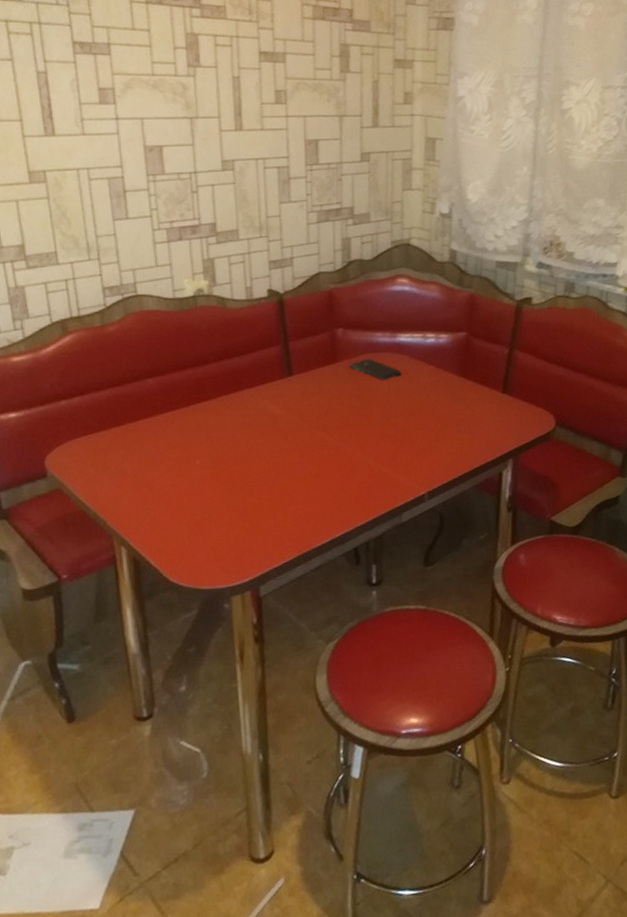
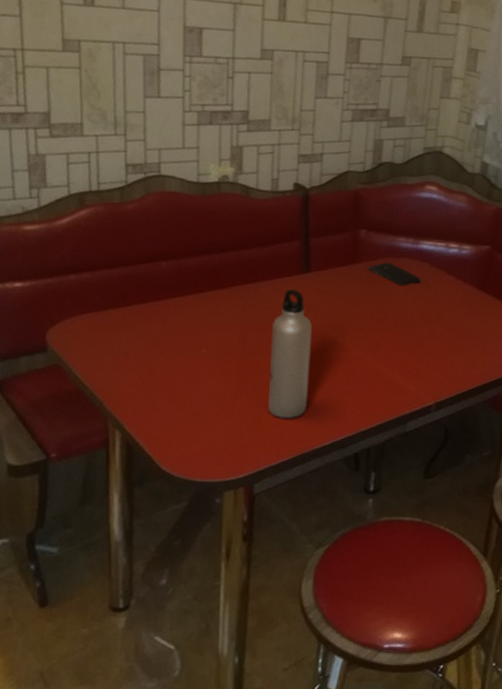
water bottle: none [261,393,303,521] -> present [268,288,312,418]

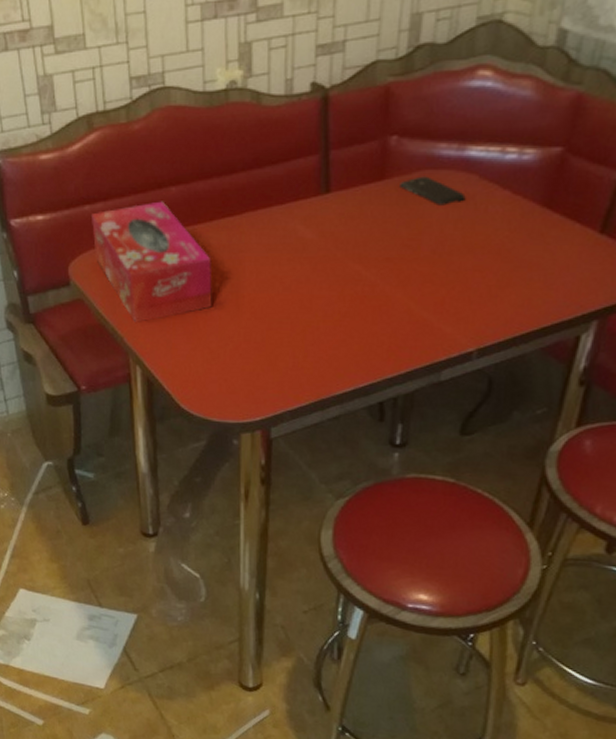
tissue box: none [76,273,199,387] -> present [92,201,212,322]
water bottle: present [268,288,312,418] -> none [285,213,332,360]

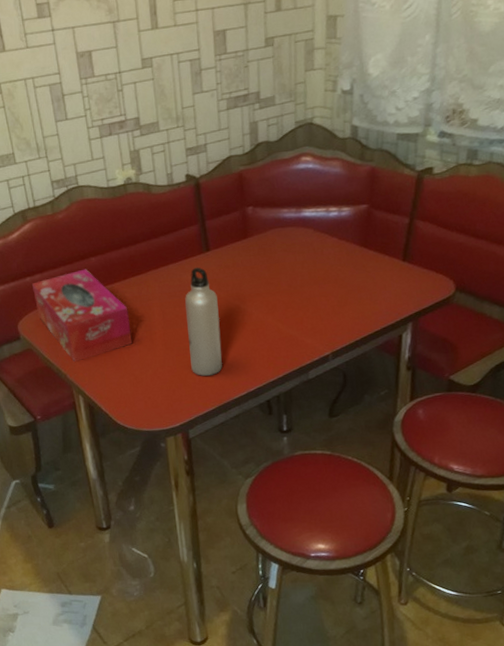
water bottle: none [285,213,332,360] -> present [185,267,222,376]
smartphone: present [400,176,466,206] -> none [259,233,307,253]

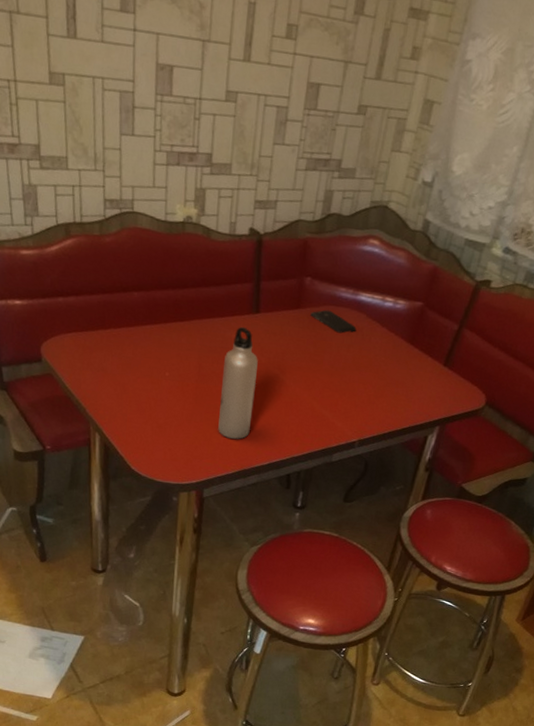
tissue box: present [32,269,132,362] -> none [64,302,164,398]
smartphone: none [259,233,307,253] -> present [310,309,357,334]

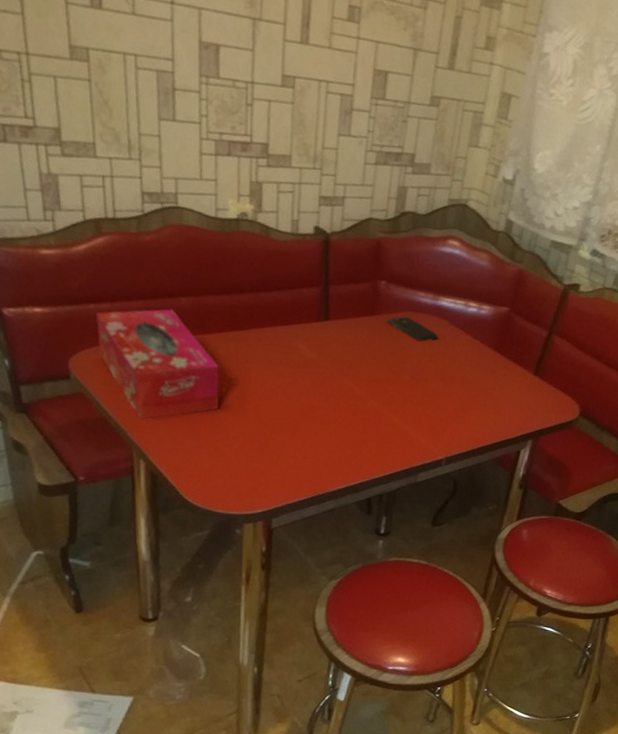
tissue box: none [64,302,164,398] -> present [96,309,219,419]
water bottle: present [218,326,258,439] -> none [286,335,330,461]

